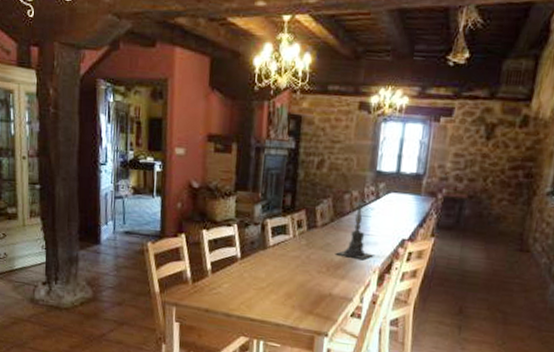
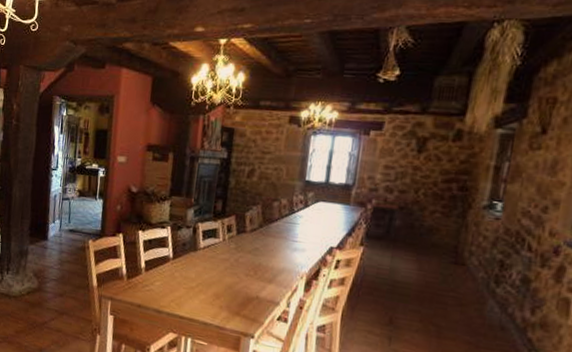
candle holder: present [335,199,376,259] -> none [263,207,303,265]

